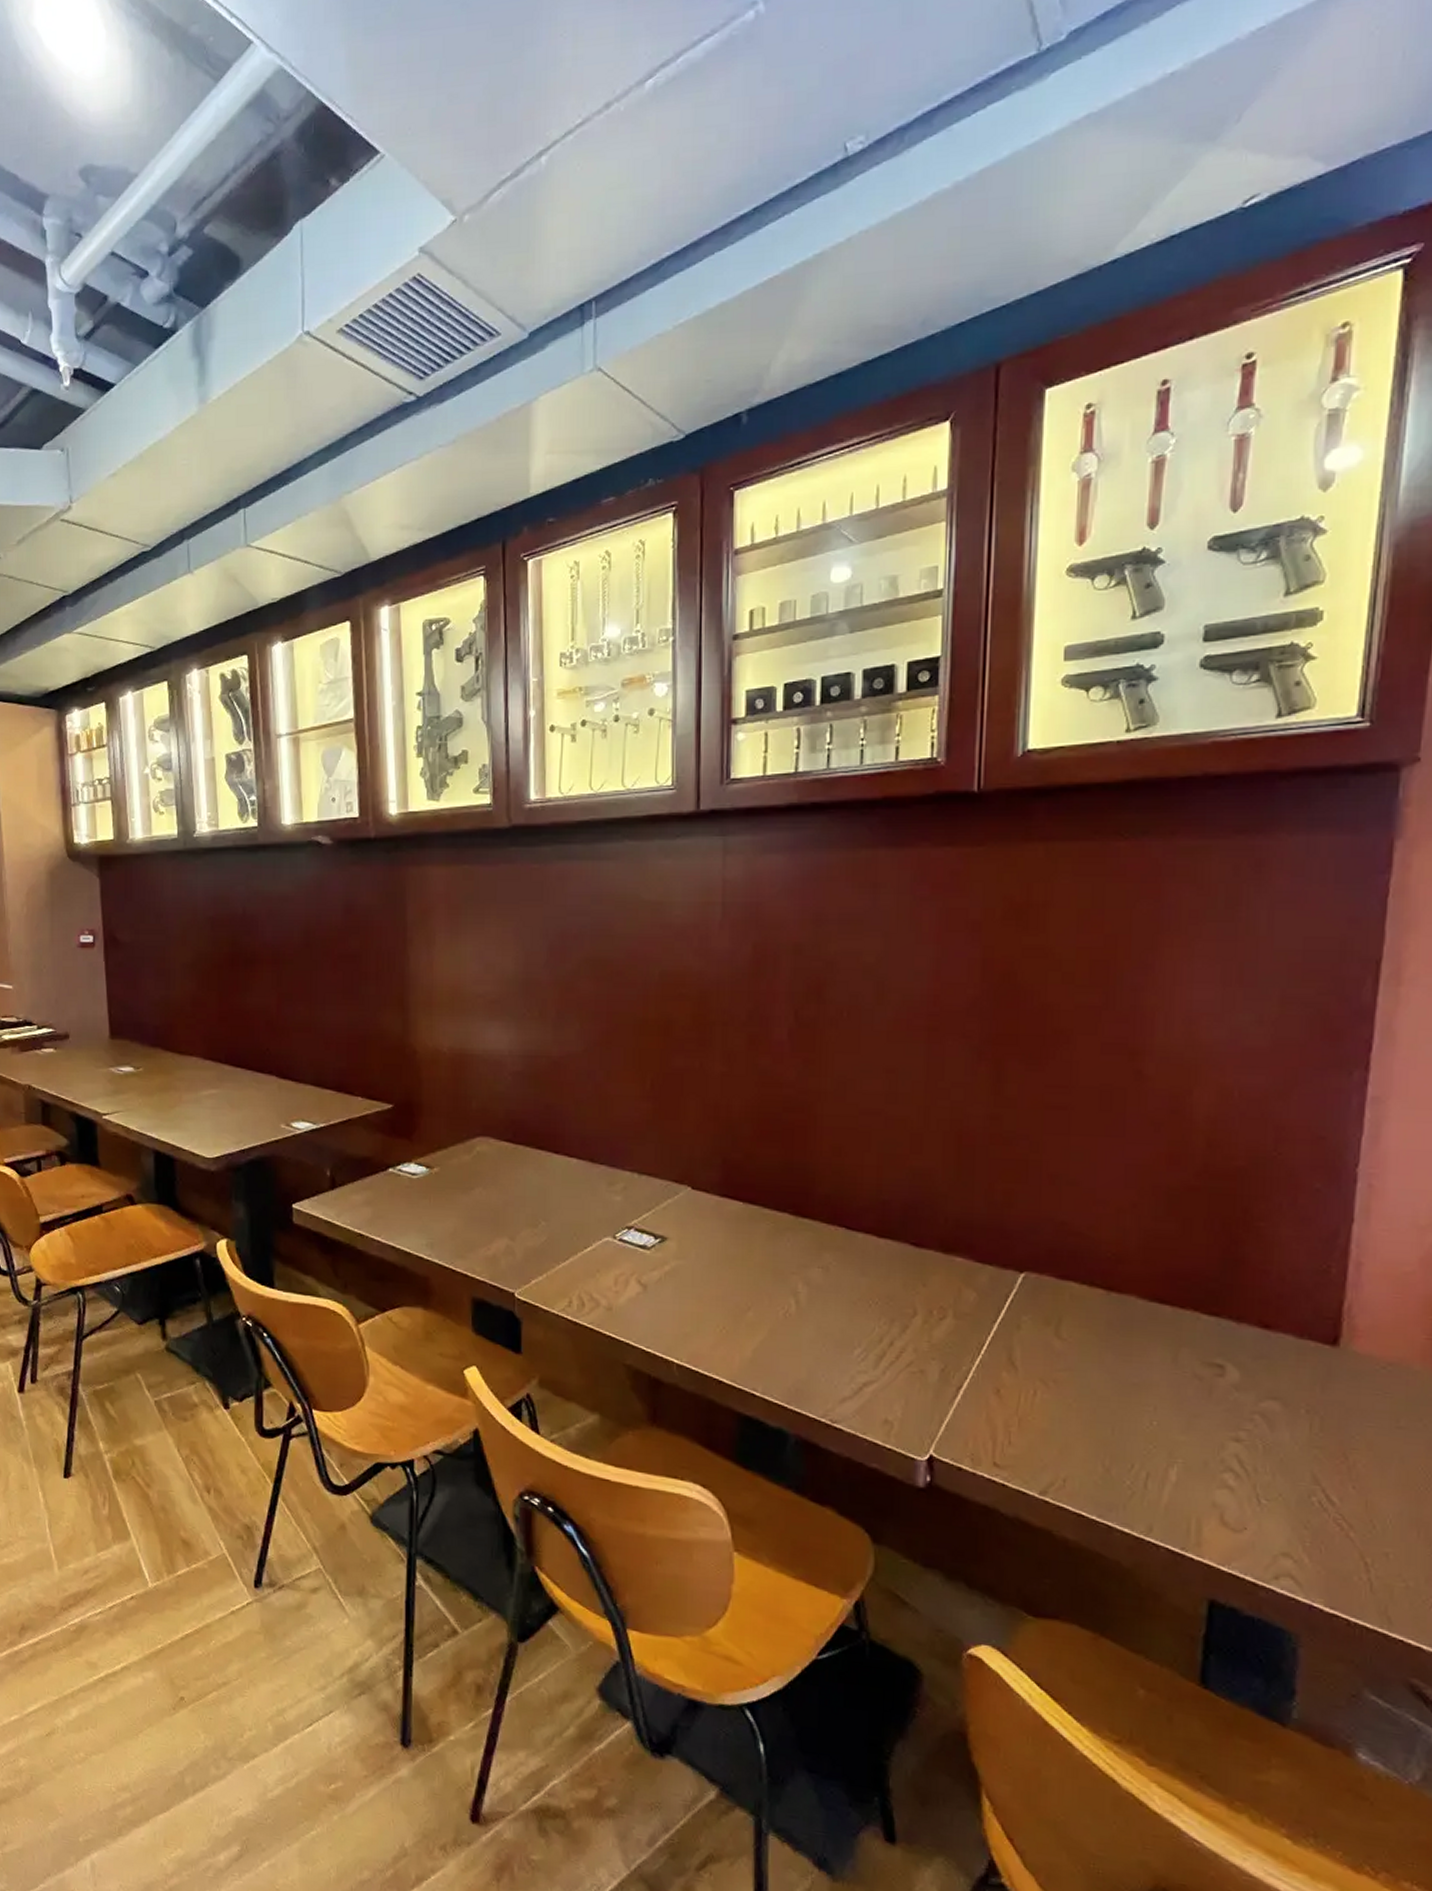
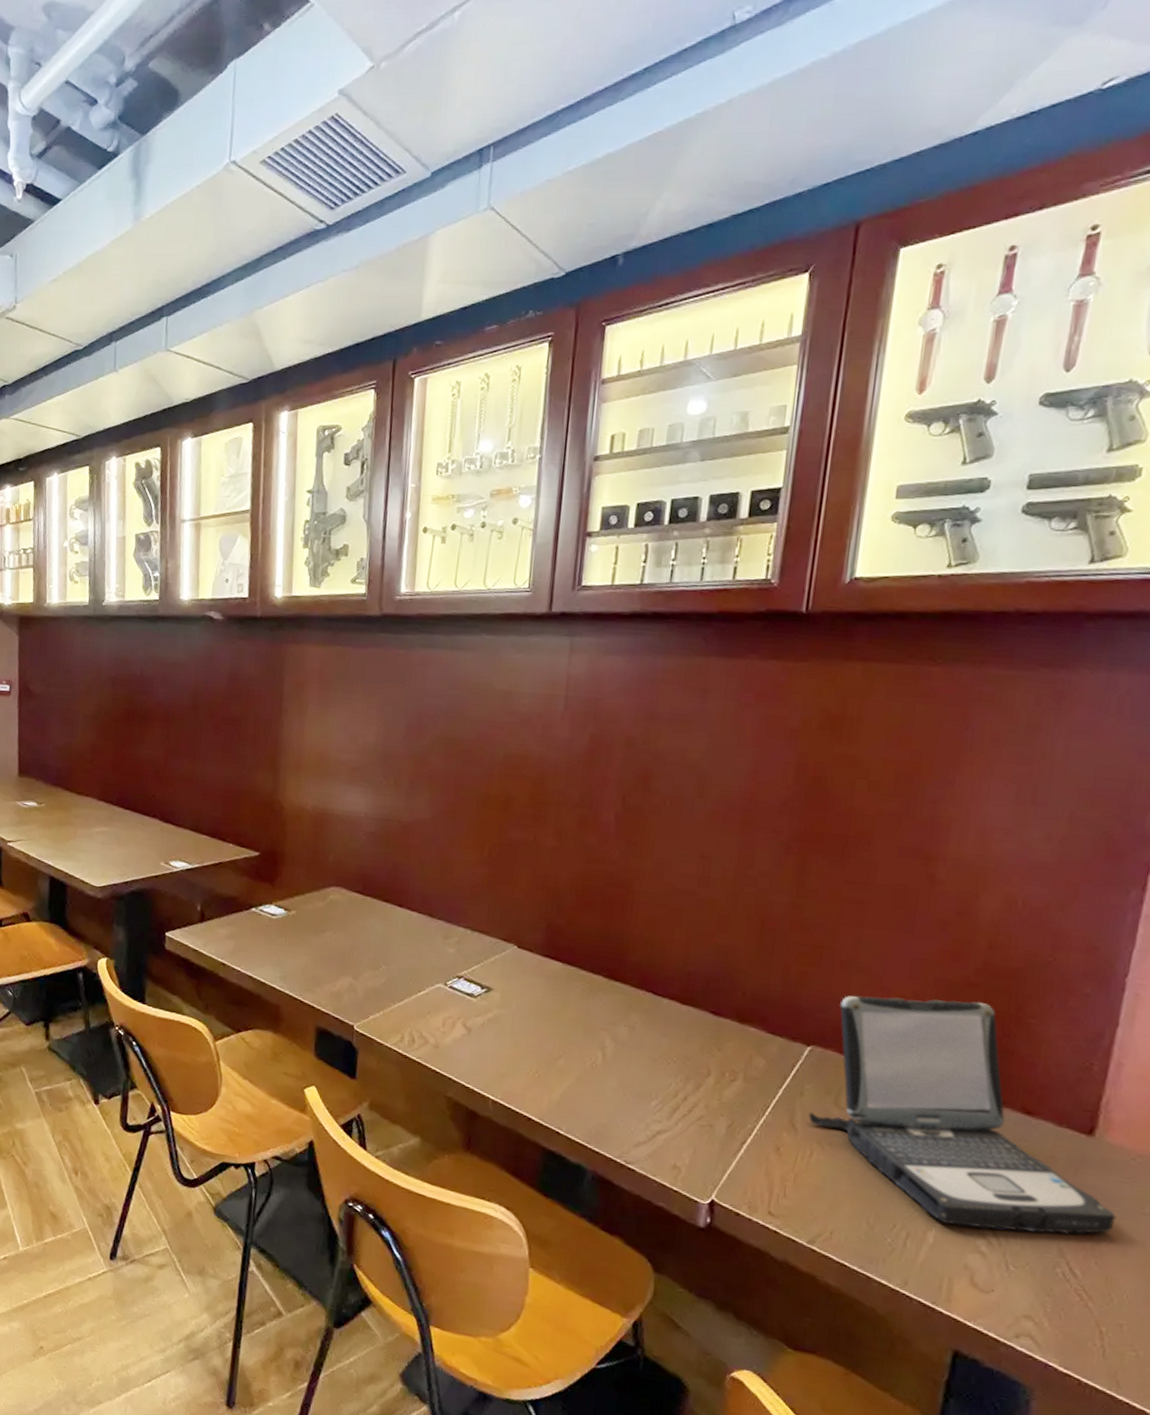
laptop: none [1028,1208,1370,1460] -> present [808,995,1116,1234]

